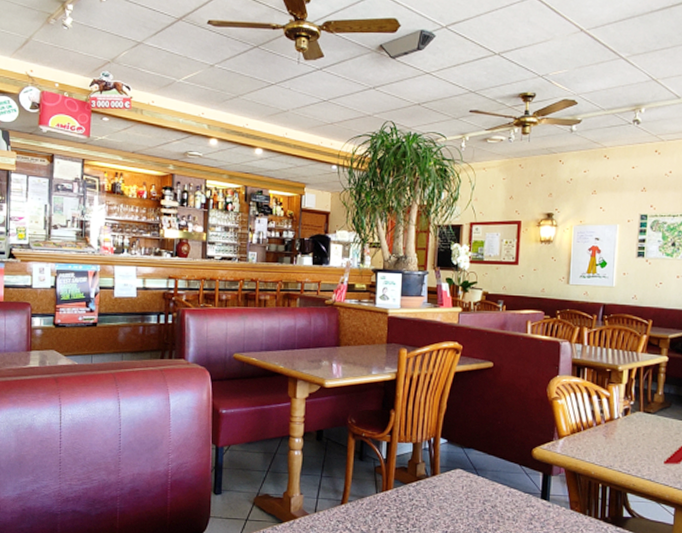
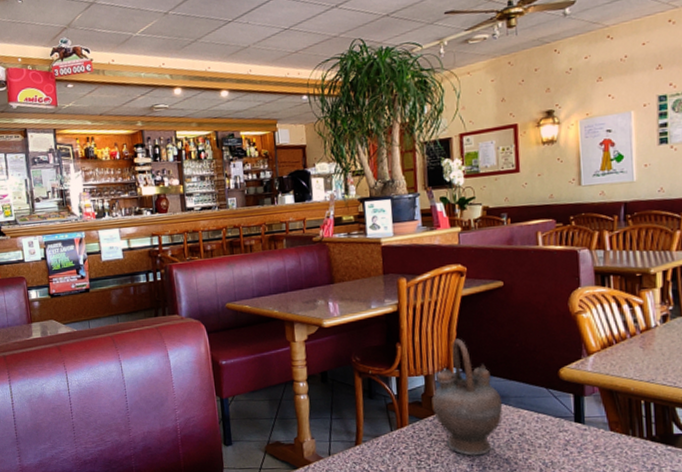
teapot: none [418,411,480,523] -> present [433,338,503,456]

